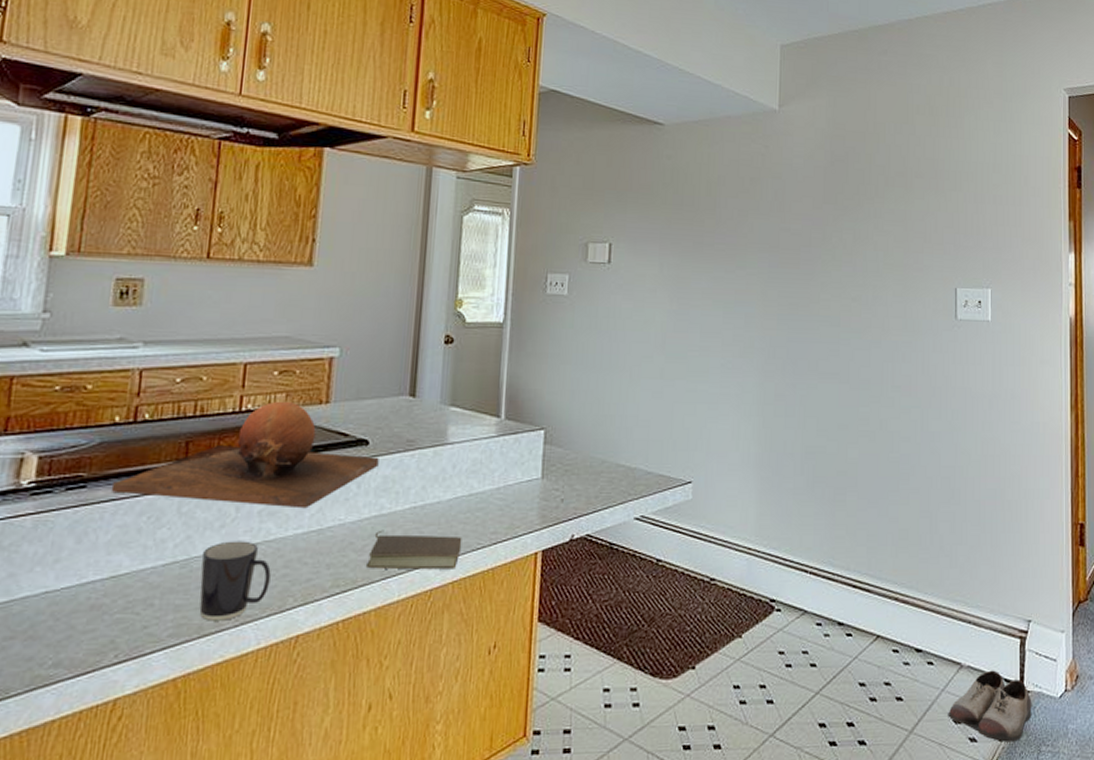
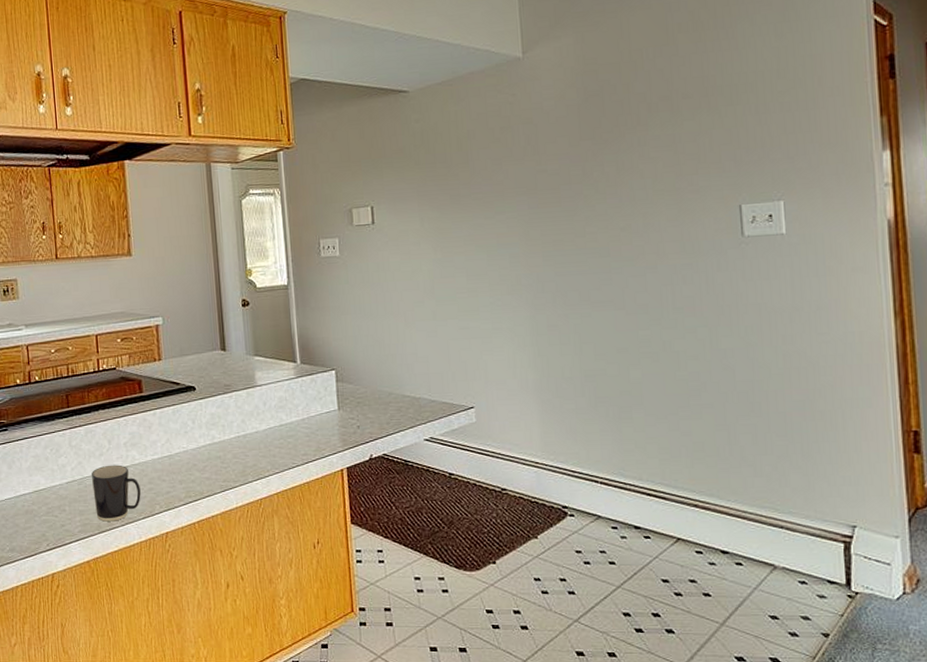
chopping board: present [110,401,379,509] -> none [23,360,206,440]
book: present [365,530,462,570] -> none [208,454,280,484]
shoe: present [948,670,1032,743] -> none [763,572,863,639]

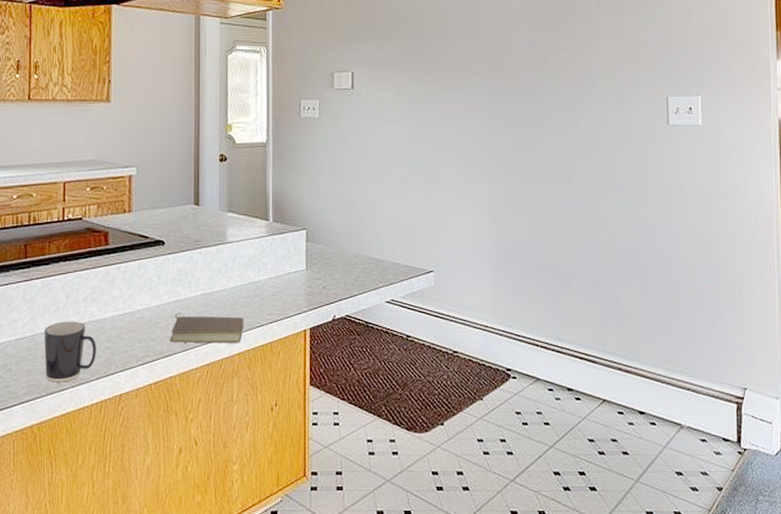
book: none [208,454,280,484] -> present [169,312,244,344]

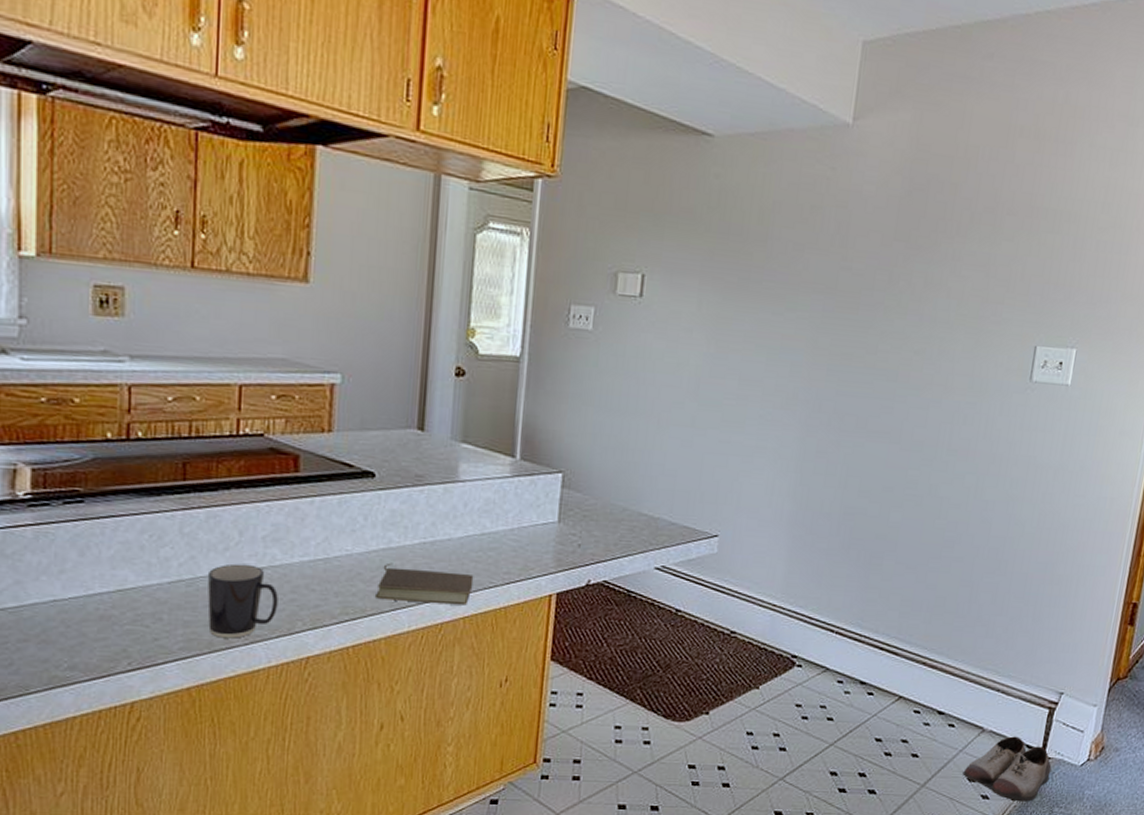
shoe: none [670,430,749,492] -> present [962,736,1052,802]

